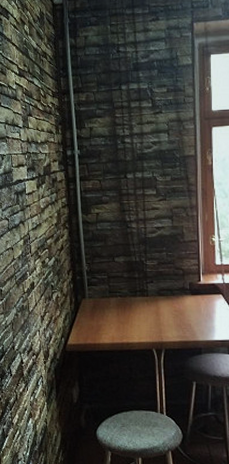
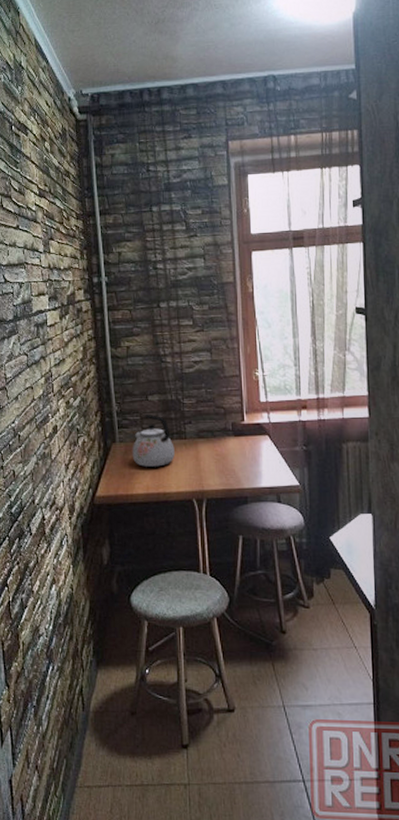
kettle: none [99,274,137,320] -> present [132,415,175,467]

